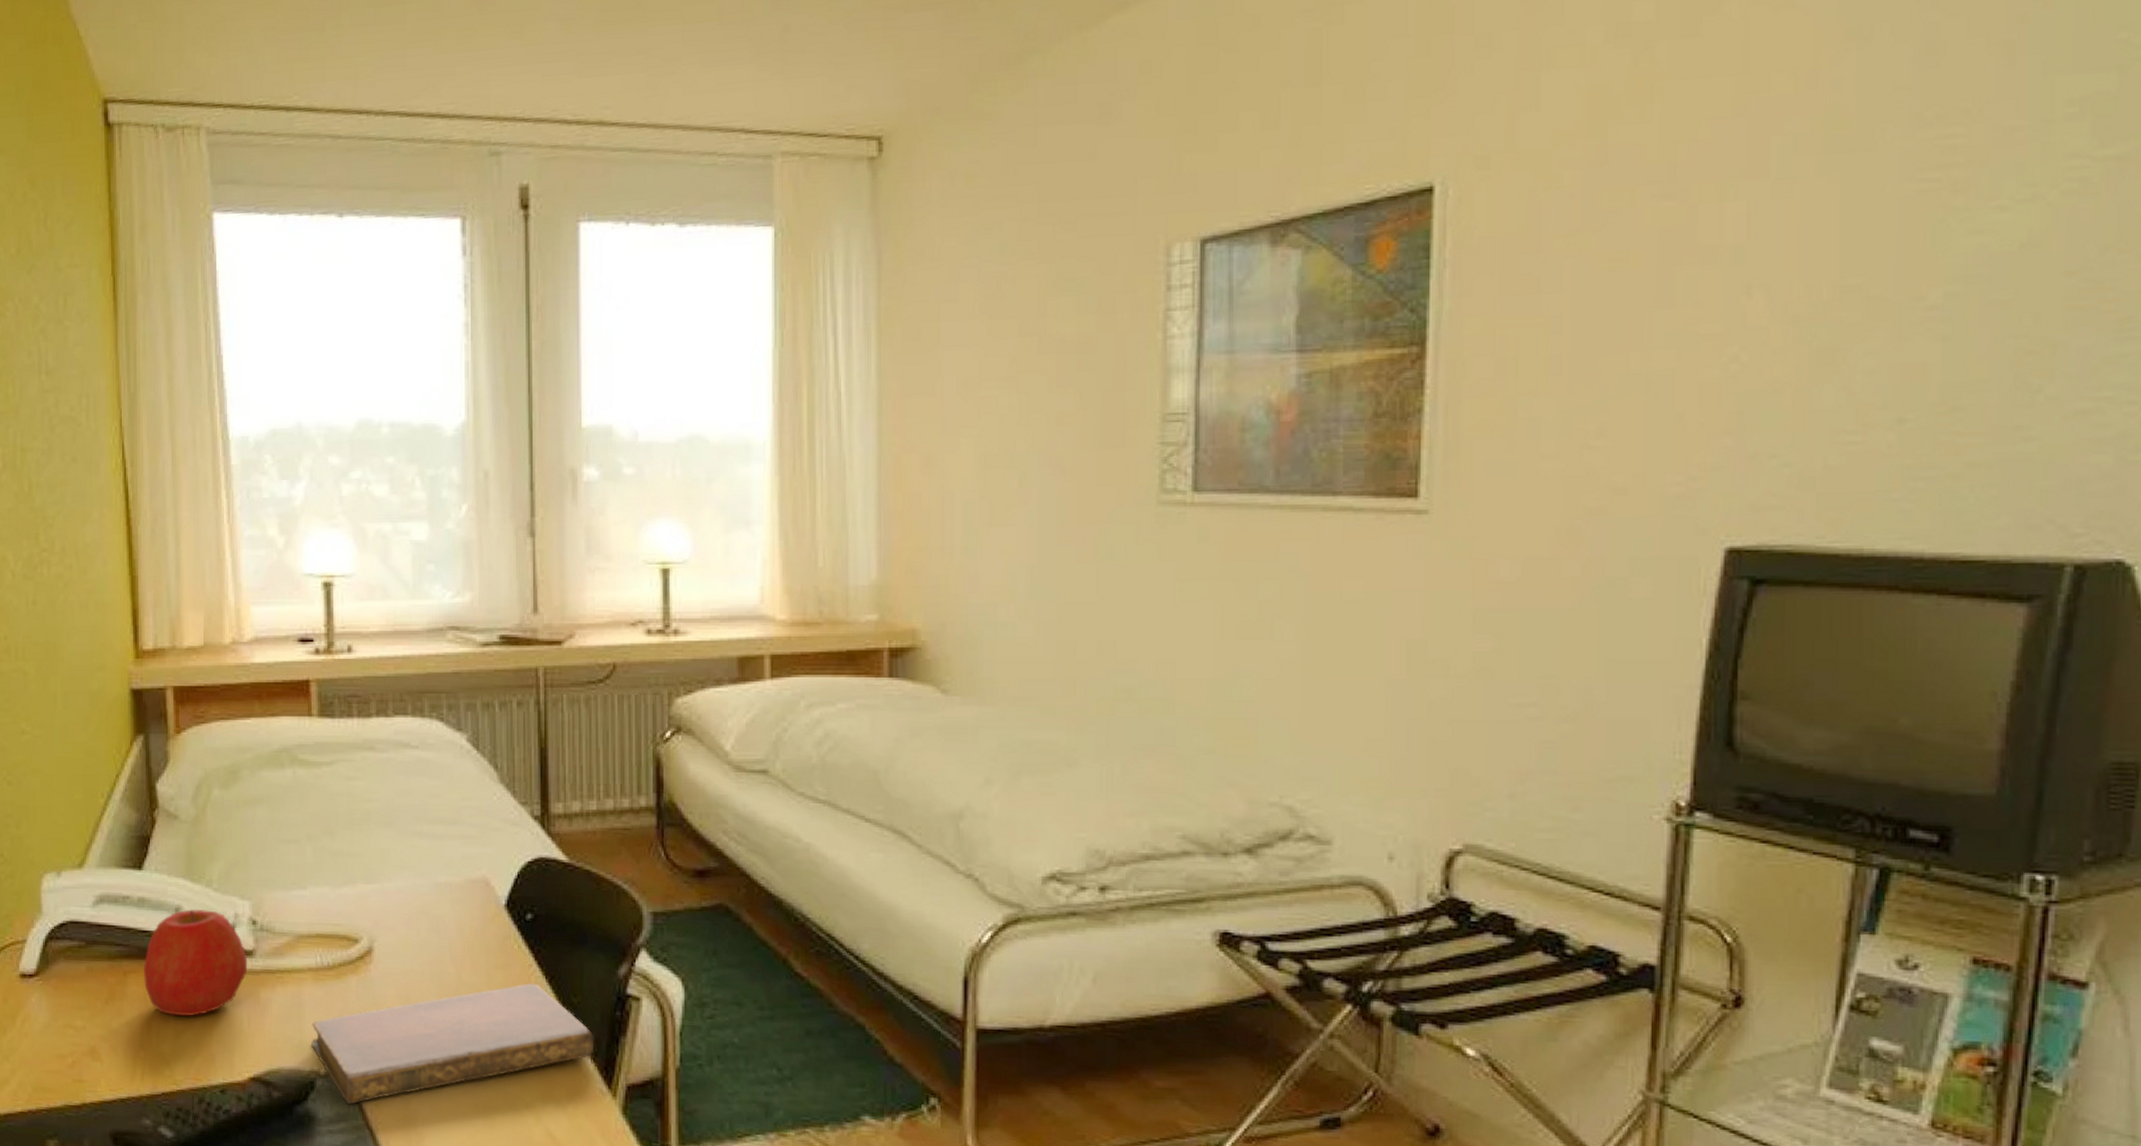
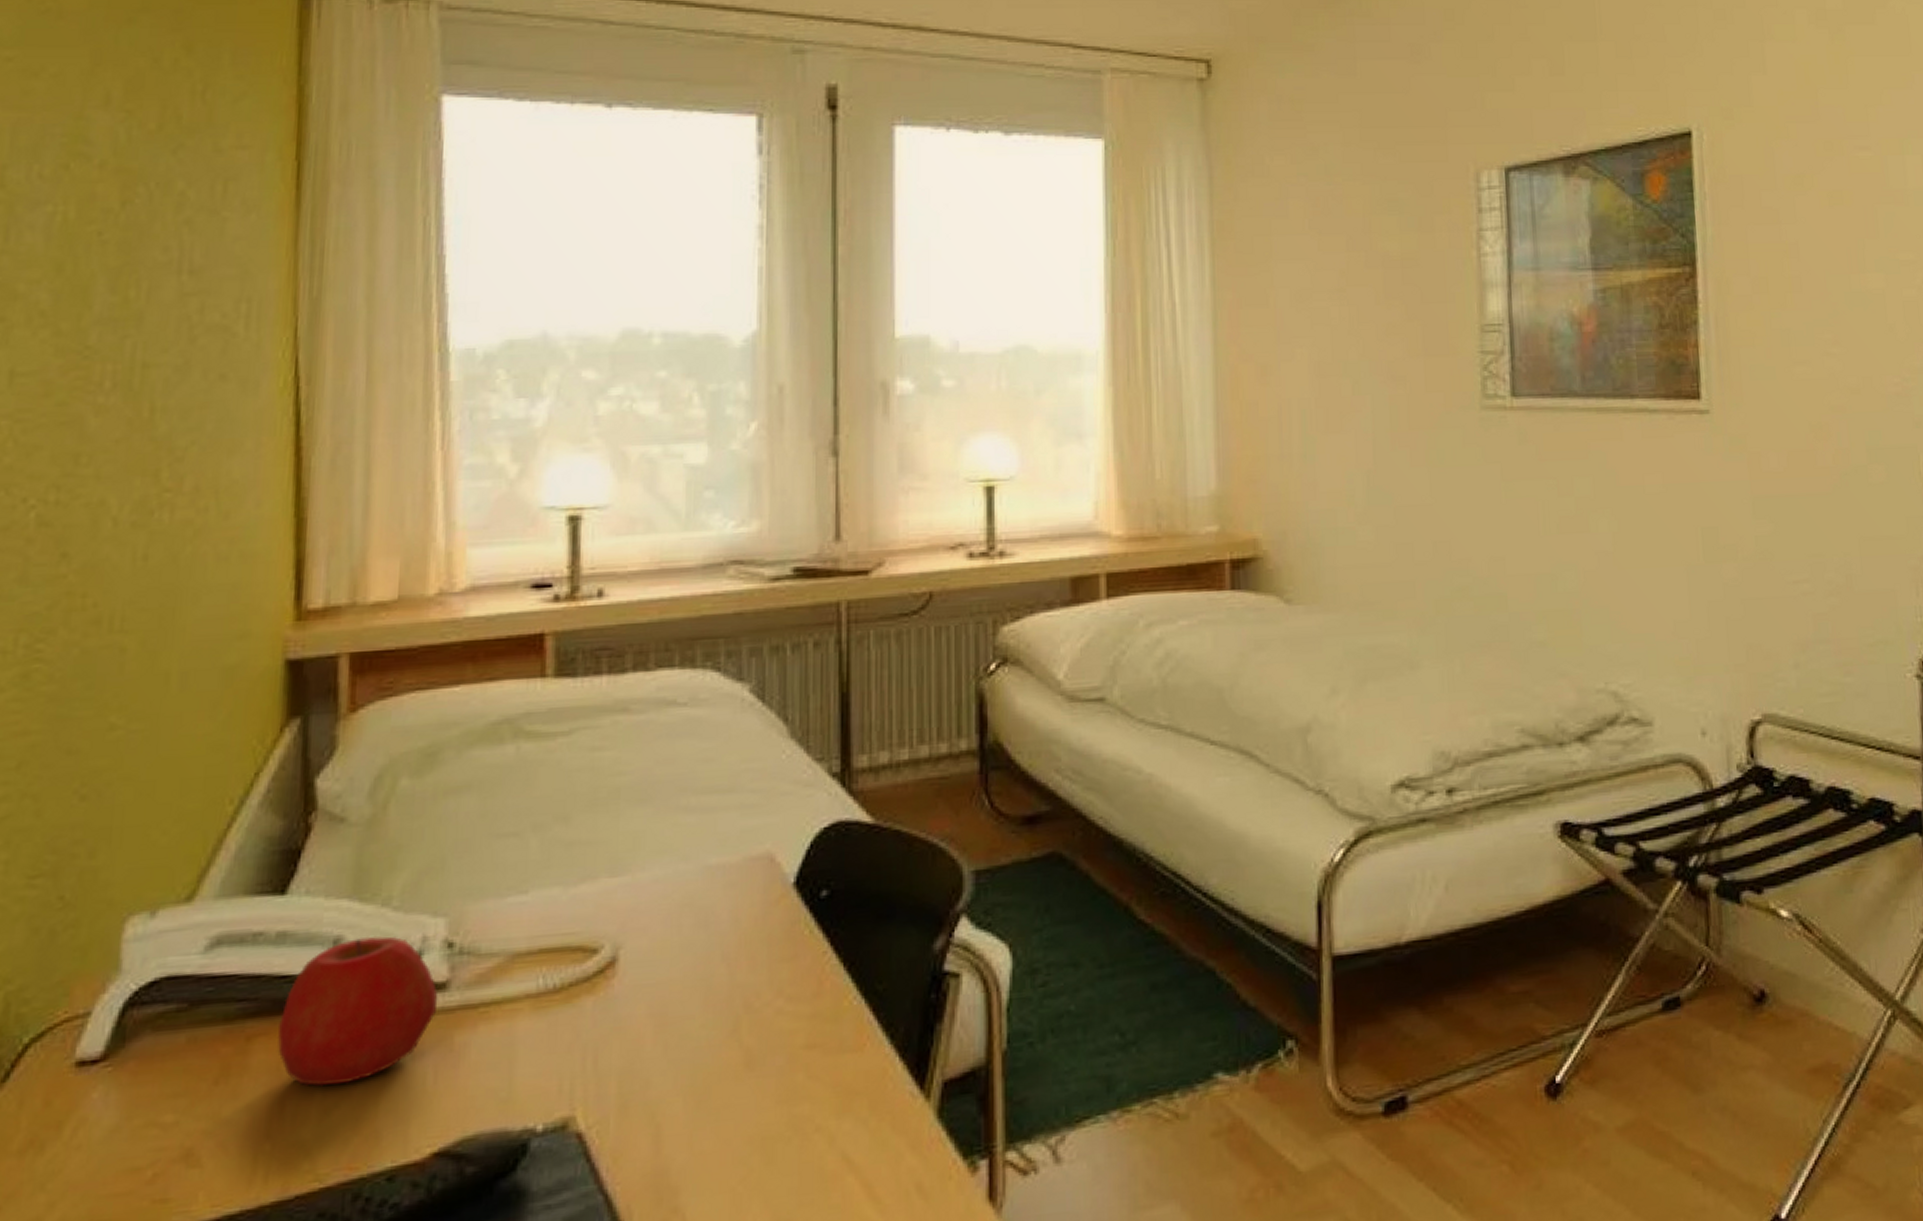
notebook: present [311,983,595,1105] -> none [526,973,904,1166]

